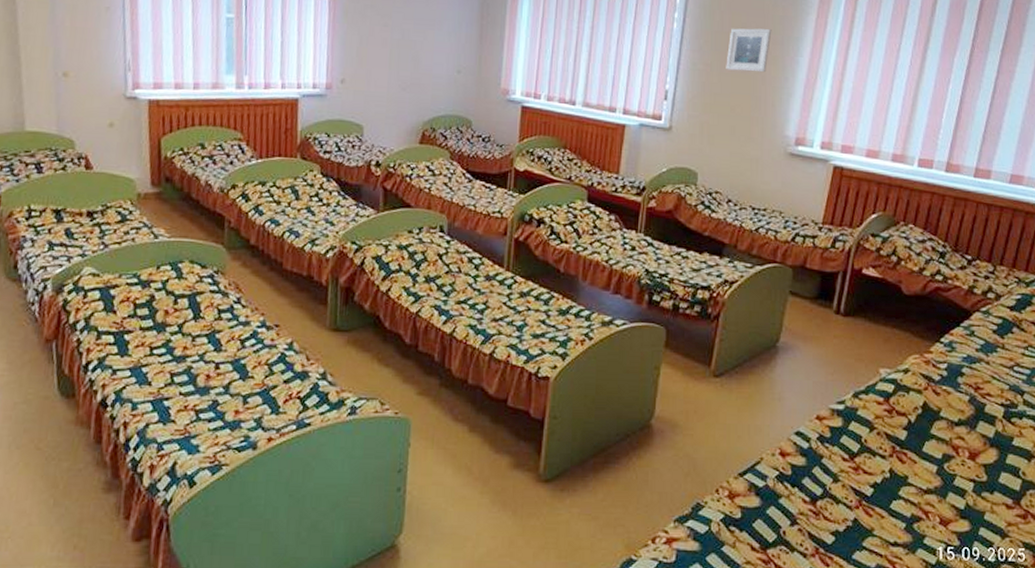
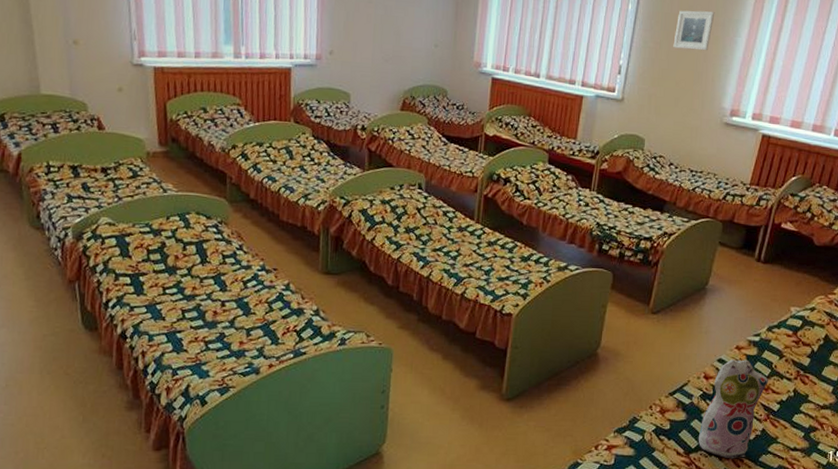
plush toy: none [776,432,858,556] -> present [698,359,768,459]

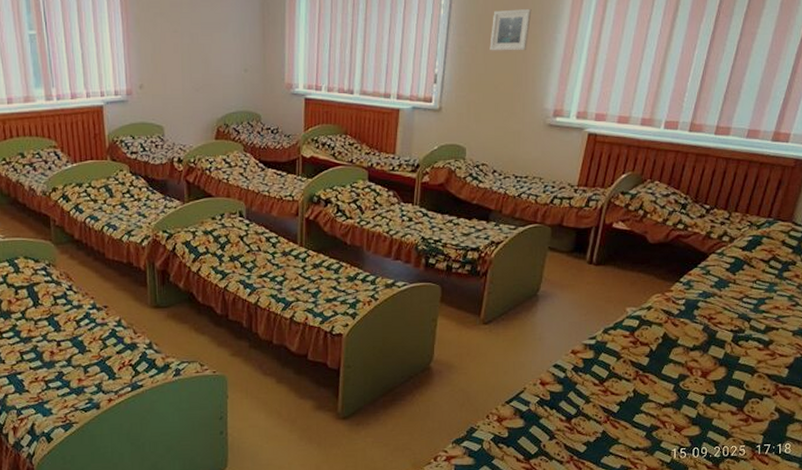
plush toy: present [698,359,768,459] -> none [537,363,606,462]

